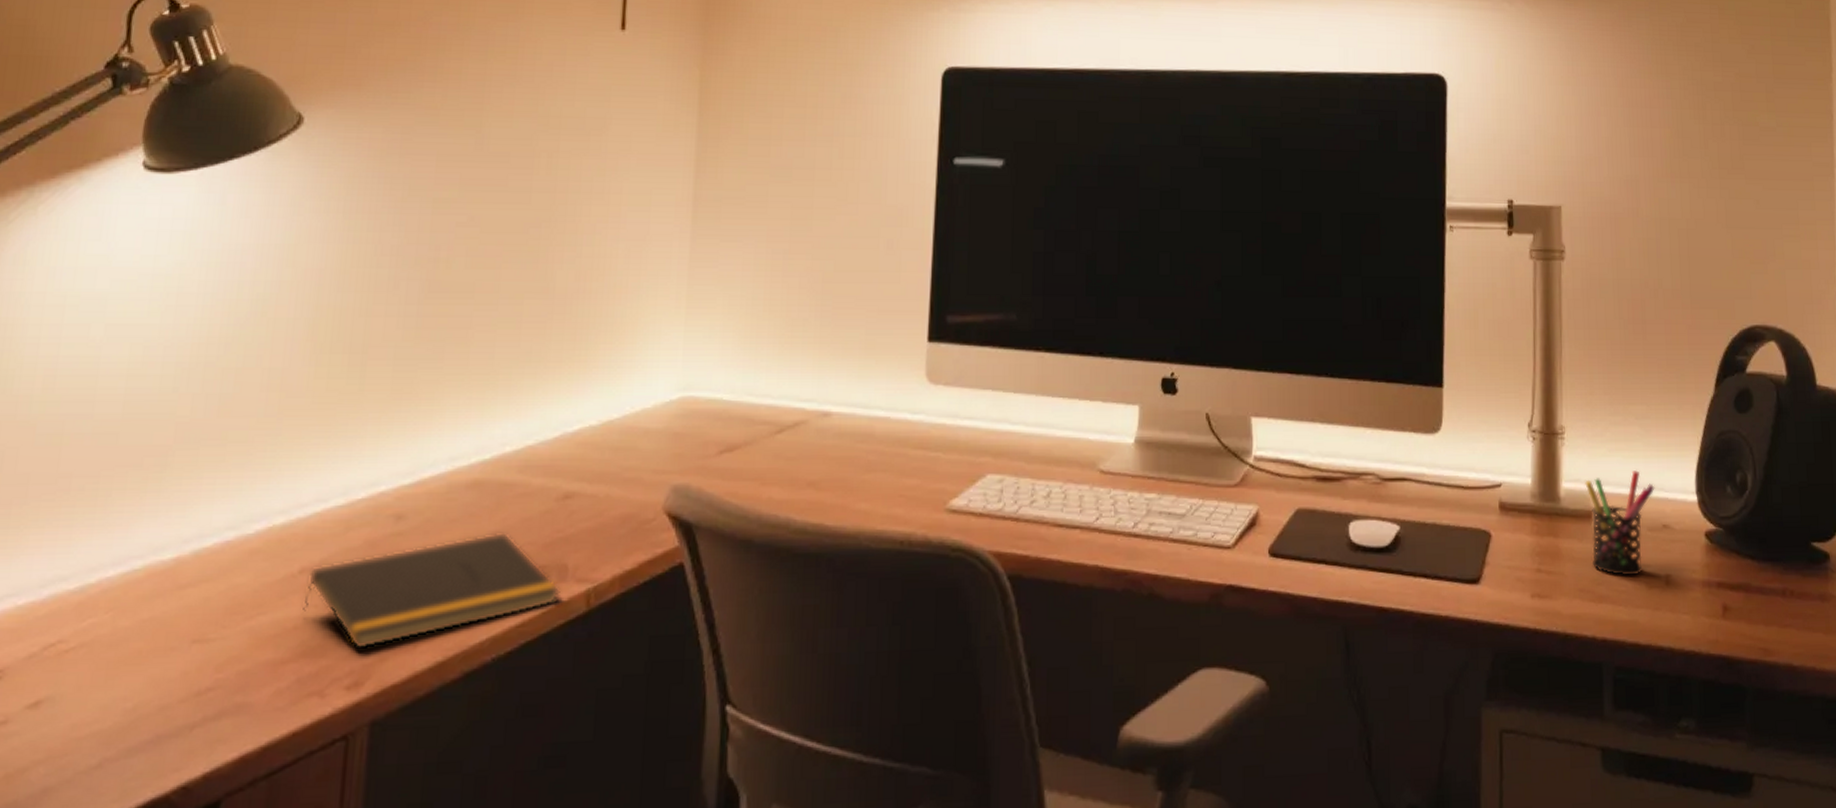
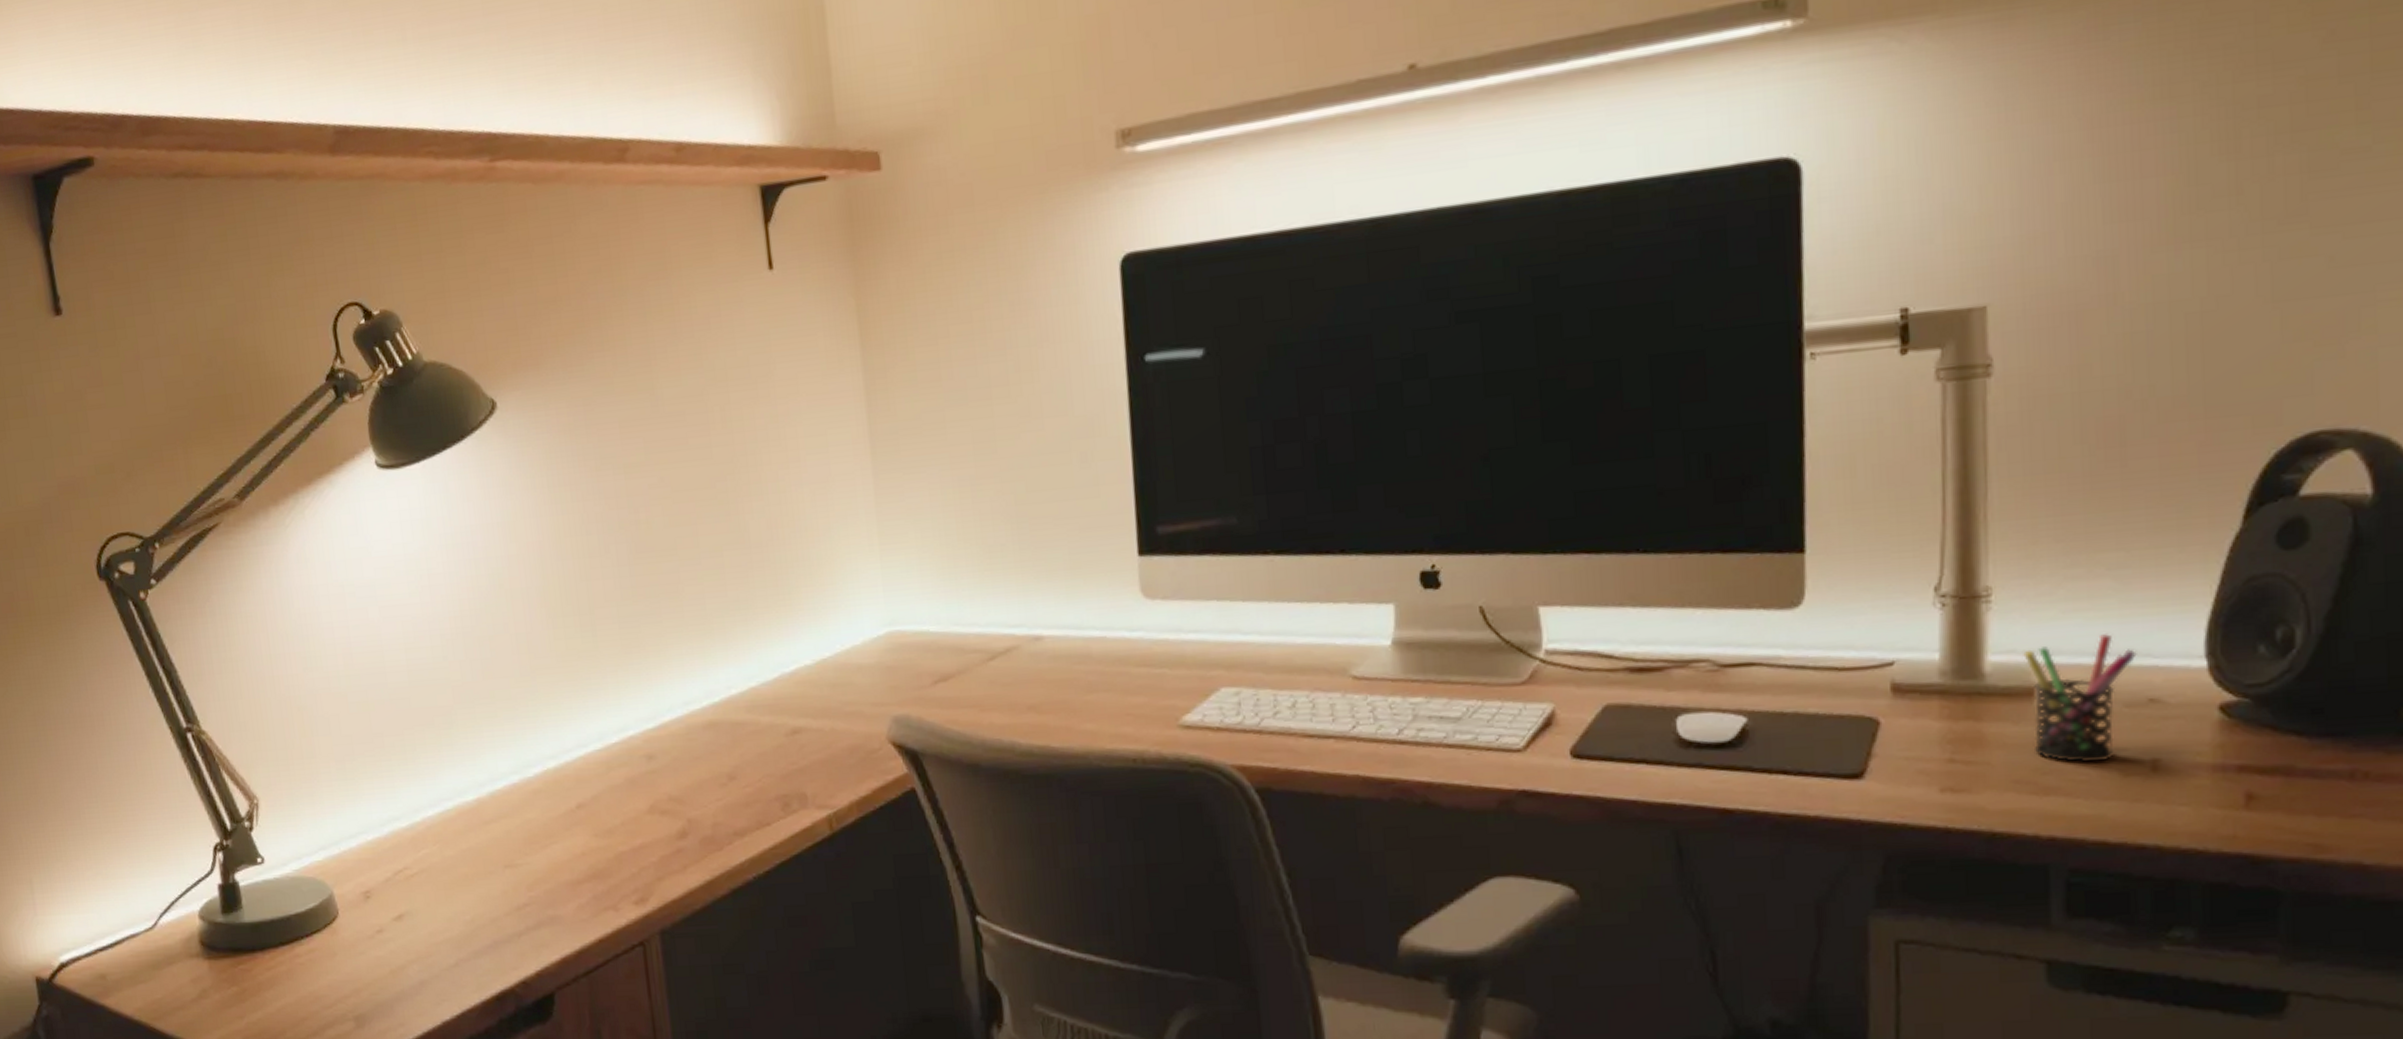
notepad: present [303,532,561,650] -> none [584,766,804,872]

